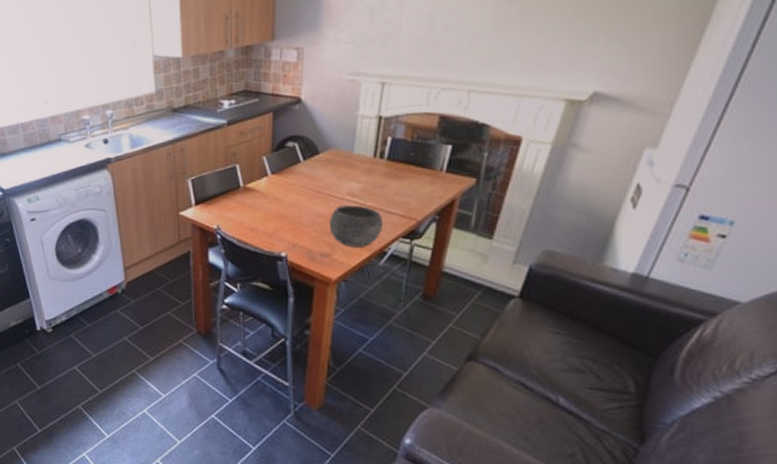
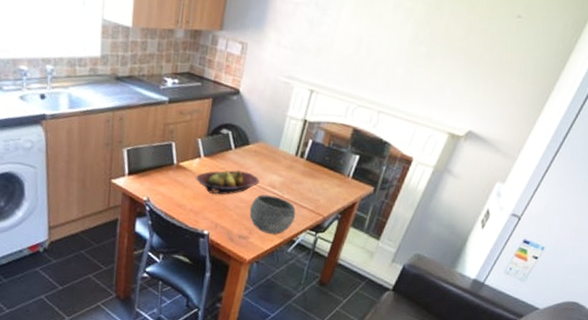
fruit bowl: none [265,182,336,213] -> present [196,169,259,196]

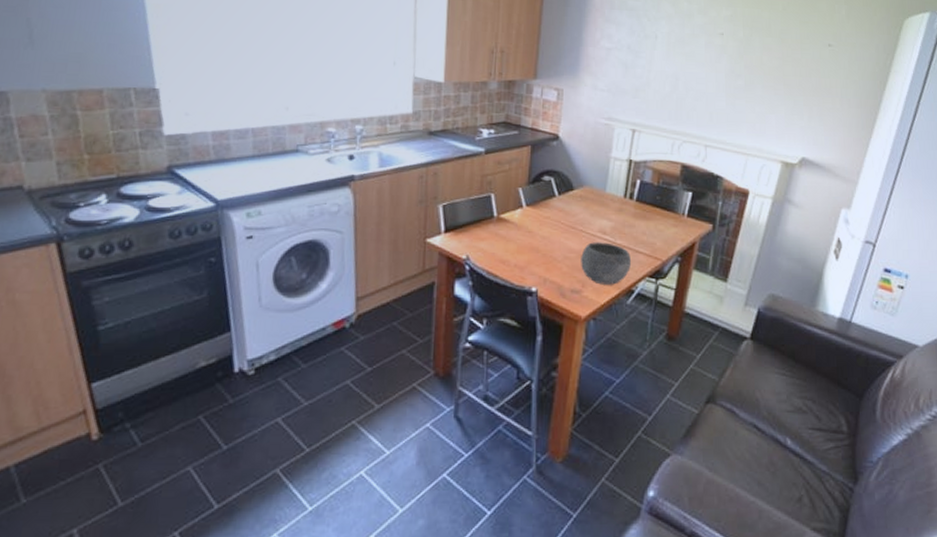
fruit bowl: present [196,169,259,196] -> none [519,217,588,247]

